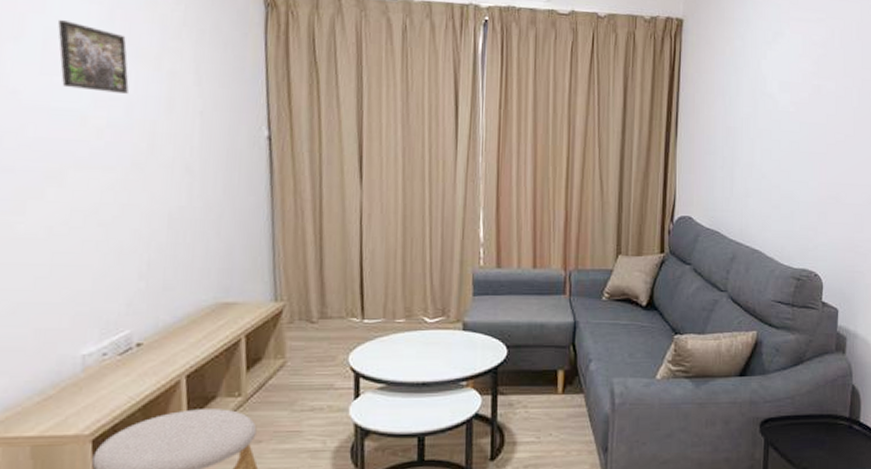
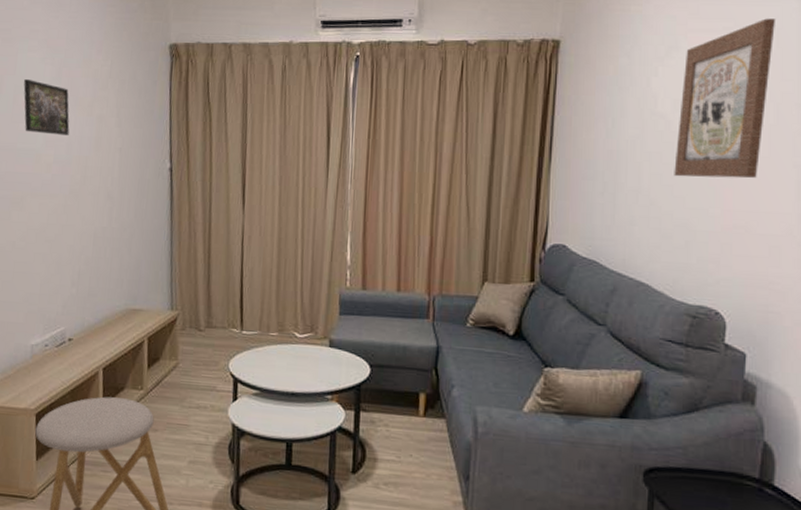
wall art: none [781,13,857,155] -> present [674,18,775,179]

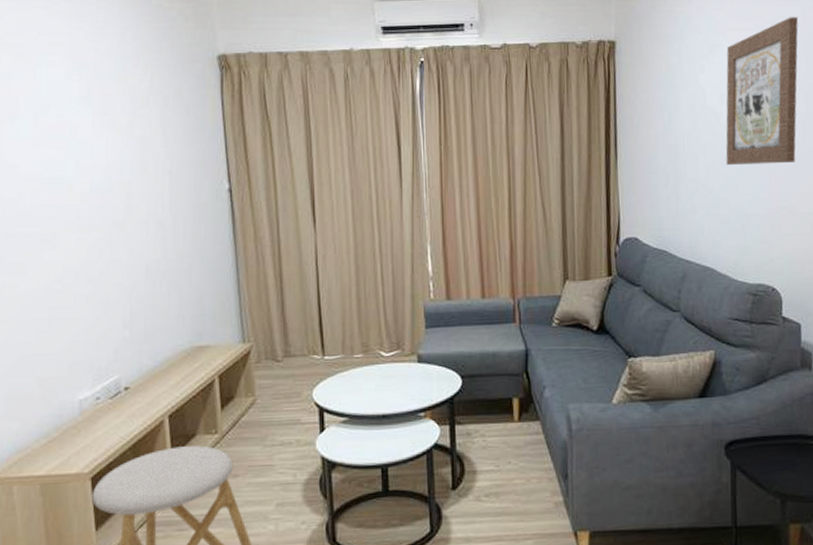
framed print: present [23,79,70,135] -> none [46,99,107,160]

